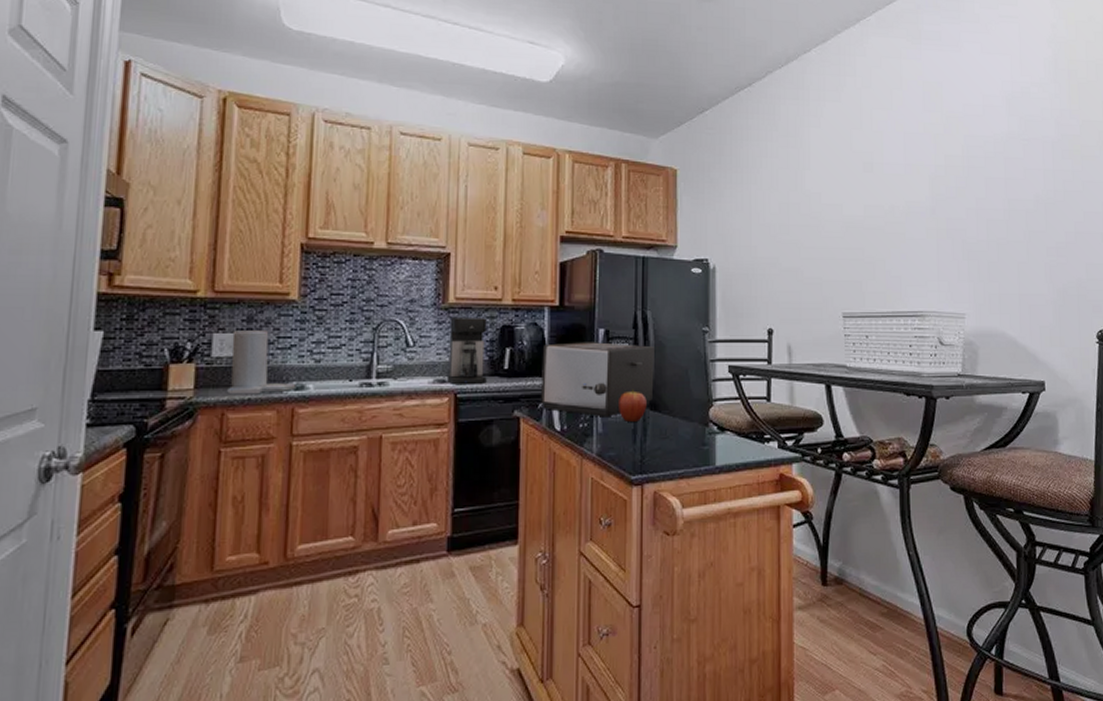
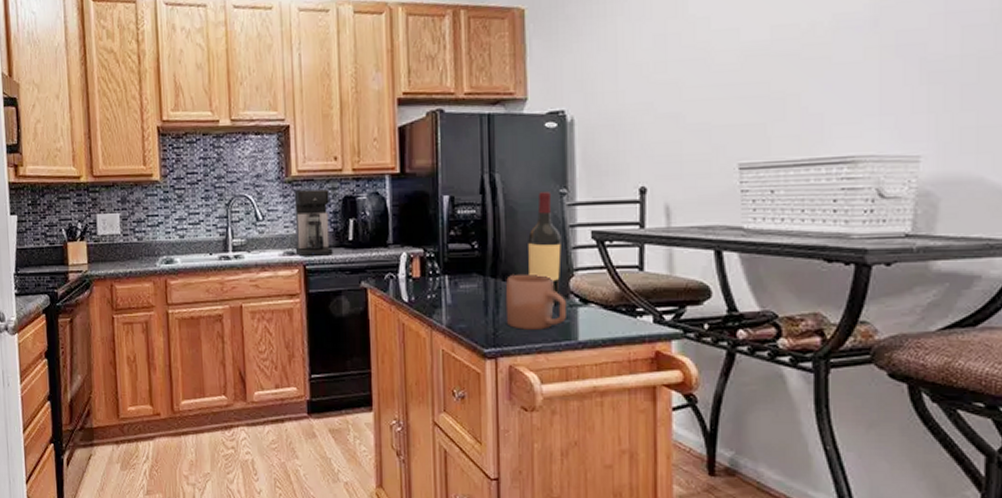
paper towel: present [226,330,296,395] -> none [111,210,167,268]
toaster: present [540,342,654,417] -> none [386,209,506,288]
fruit: present [619,389,647,423] -> none [468,258,498,294]
mug: none [652,405,707,457] -> present [505,275,567,330]
wine bottle: none [674,329,703,434] -> present [528,192,561,306]

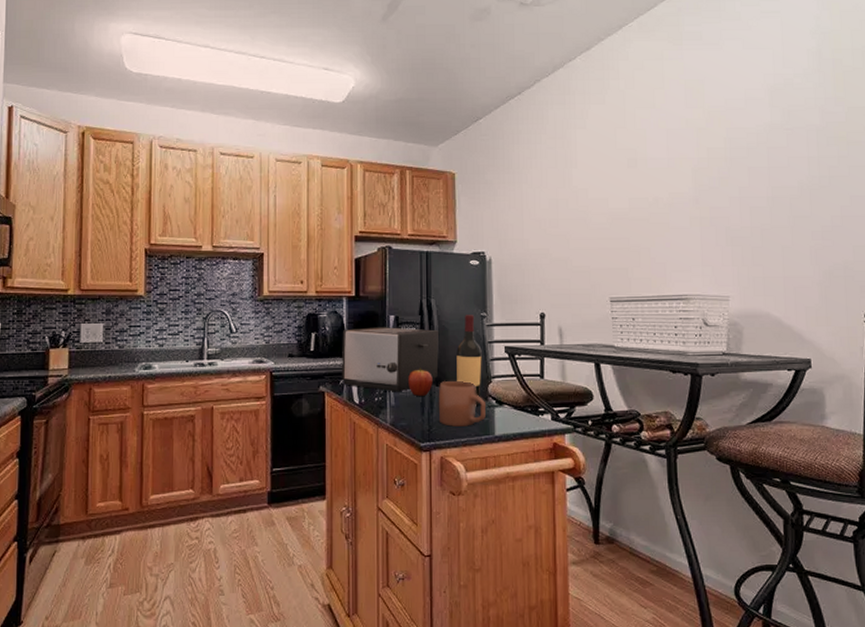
coffee maker: present [294,189,333,258] -> none [263,308,296,365]
toaster: none [386,209,506,288] -> present [341,327,439,392]
fruit: none [468,258,498,294] -> present [408,368,433,397]

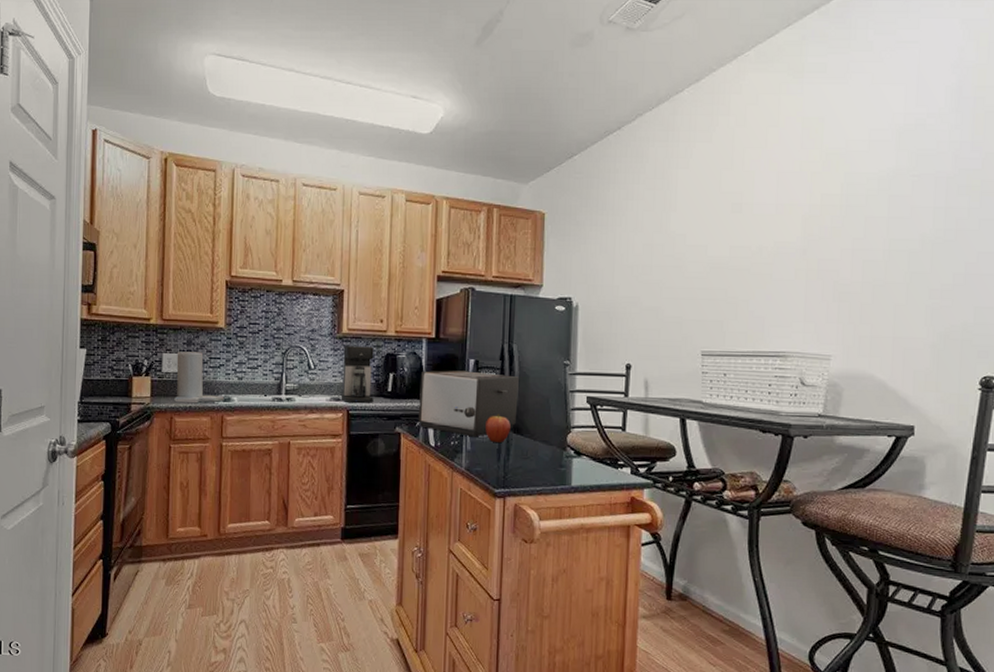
paper towel: none [92,321,145,373] -> present [173,351,225,404]
coffee maker: none [263,308,296,365] -> present [341,346,374,404]
mug: present [438,381,487,427] -> none [514,429,565,476]
wine bottle: present [456,315,482,407] -> none [535,362,563,456]

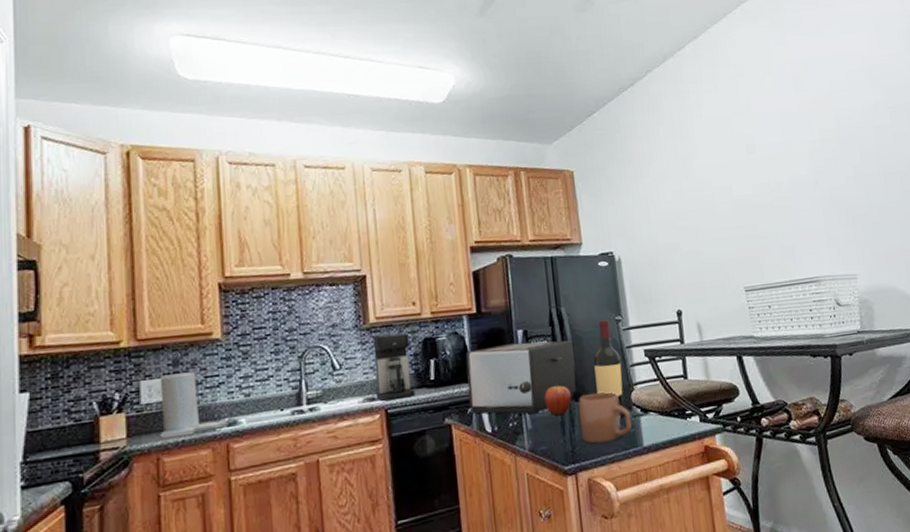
mug: none [514,429,565,476] -> present [578,392,632,444]
wine bottle: none [535,362,563,456] -> present [593,320,624,419]

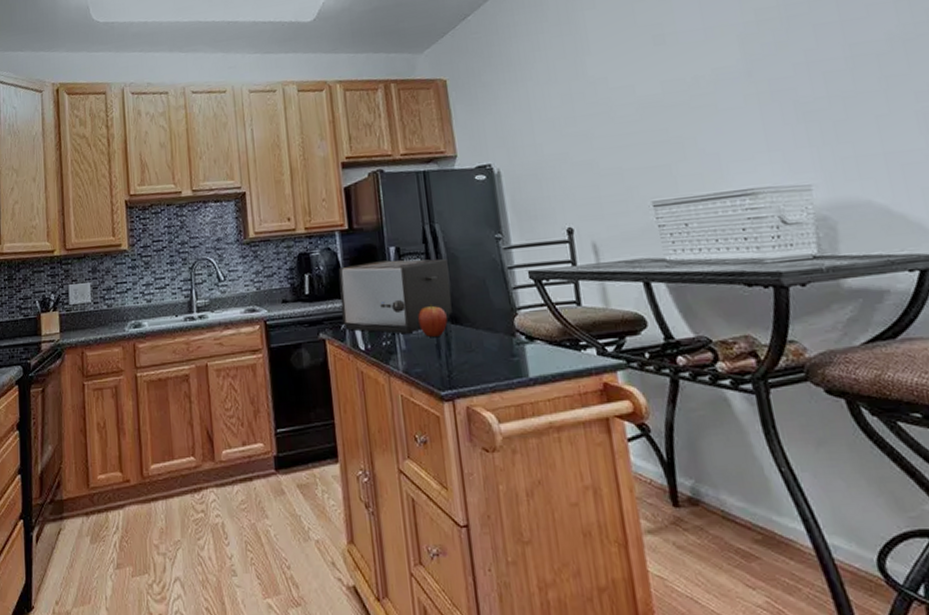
paper towel: present [159,371,229,439] -> none [83,278,135,336]
coffee maker: present [373,333,415,402] -> none [252,248,291,314]
mug: present [578,392,632,444] -> none [455,315,515,370]
wine bottle: present [593,320,624,419] -> none [471,237,506,345]

